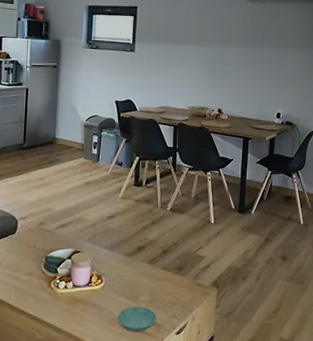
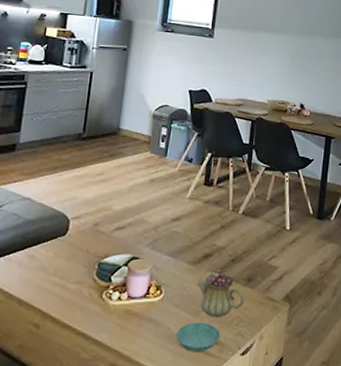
teapot: none [132,259,176,301] -> present [196,269,245,317]

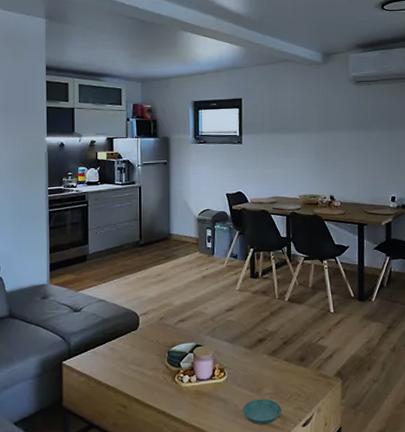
teapot: present [196,269,245,317] -> none [254,351,300,394]

